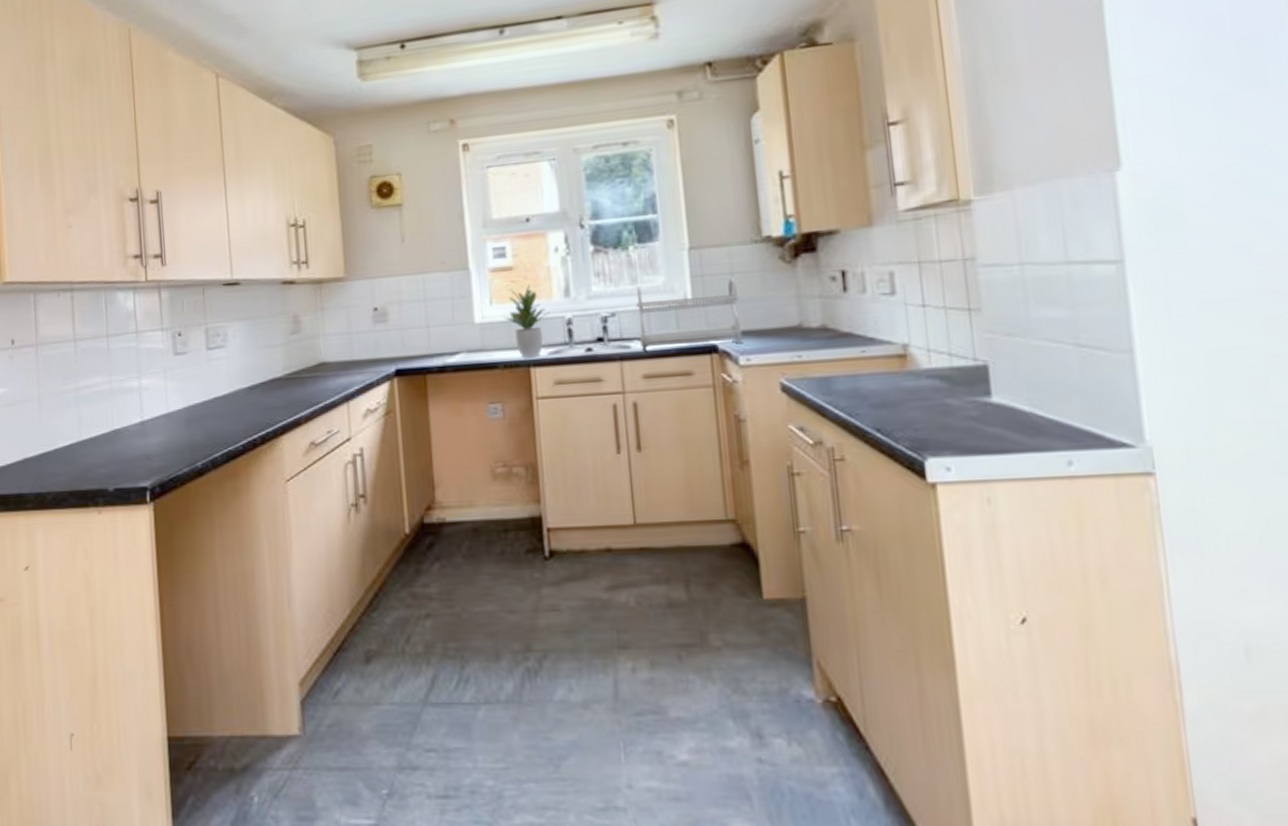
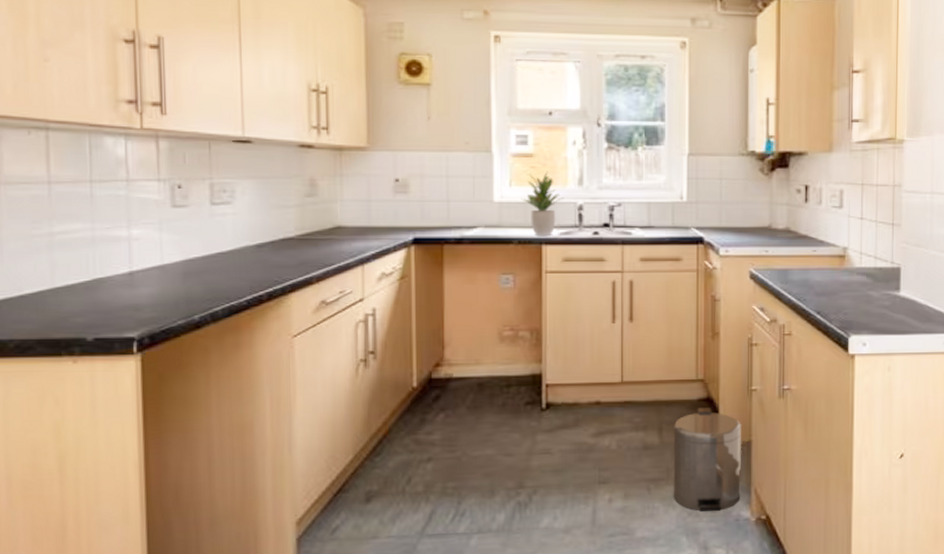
dish rack: present [635,276,743,351] -> none [639,181,725,238]
trash can: none [703,555,799,688] -> present [673,408,741,512]

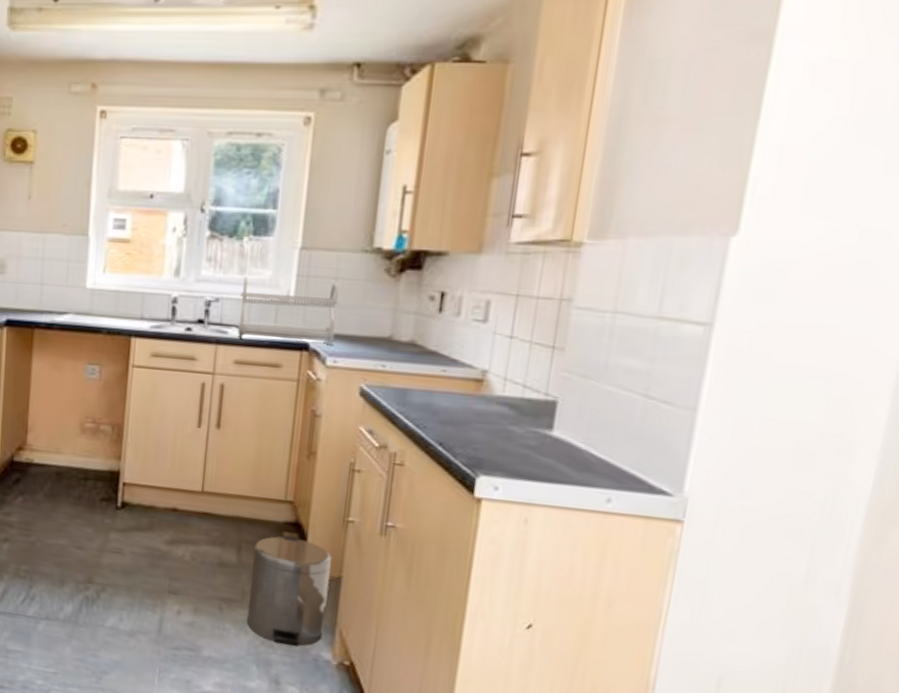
potted plant: present [521,171,564,237] -> none [114,258,158,329]
dish rack: none [639,181,725,238] -> present [237,276,339,346]

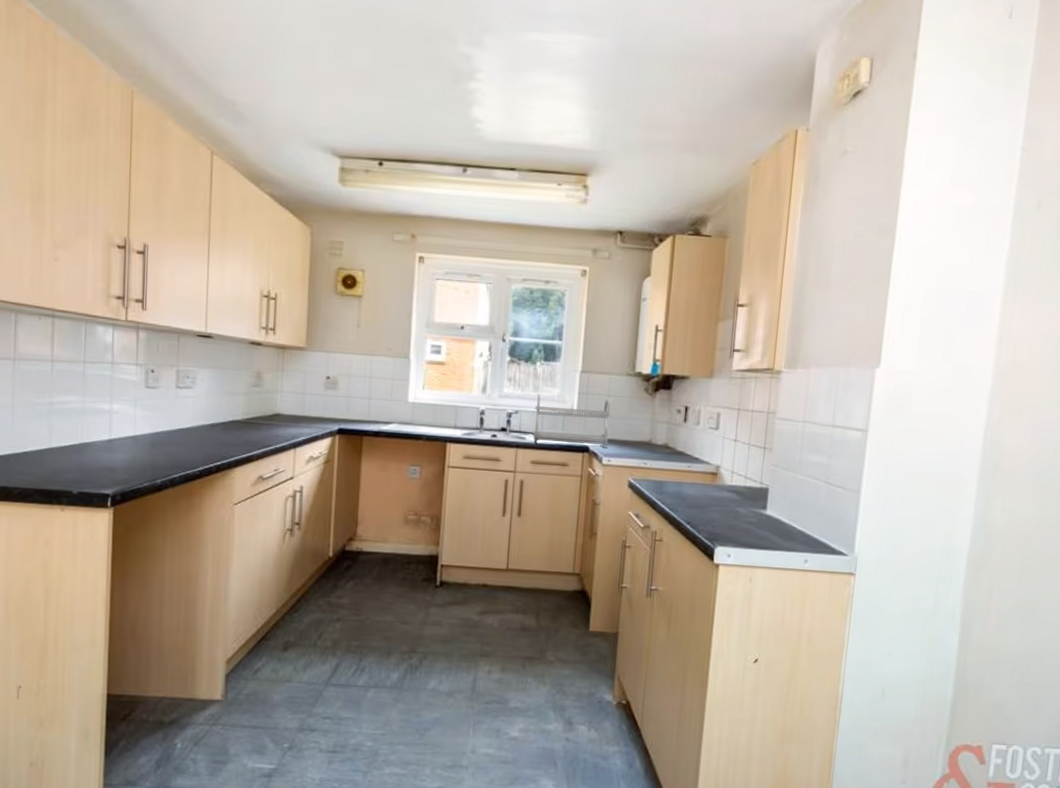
trash can: present [246,532,332,646] -> none [544,599,610,692]

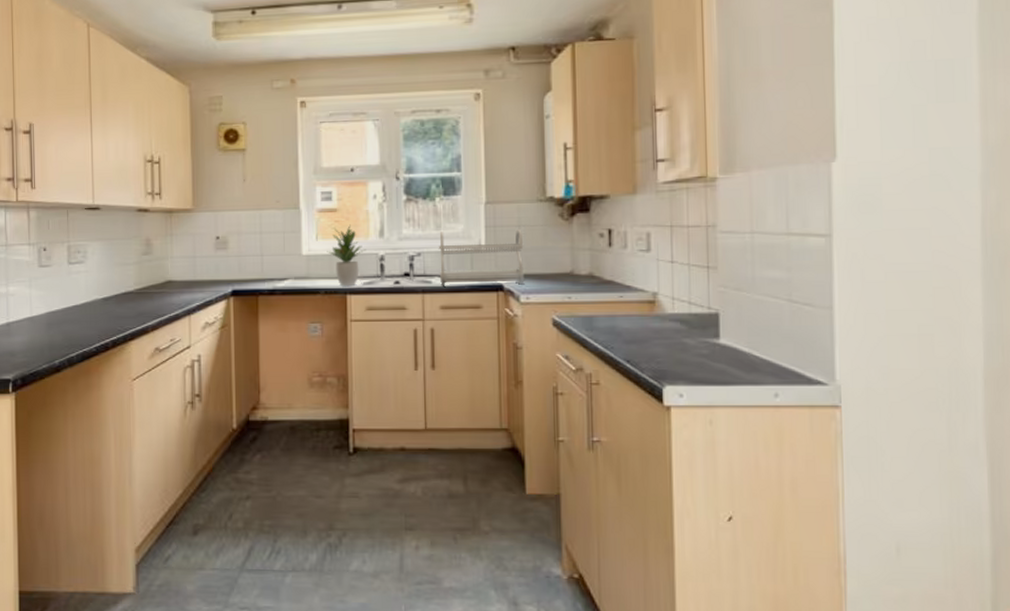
potted plant: none [431,378,469,436] -> present [327,224,366,287]

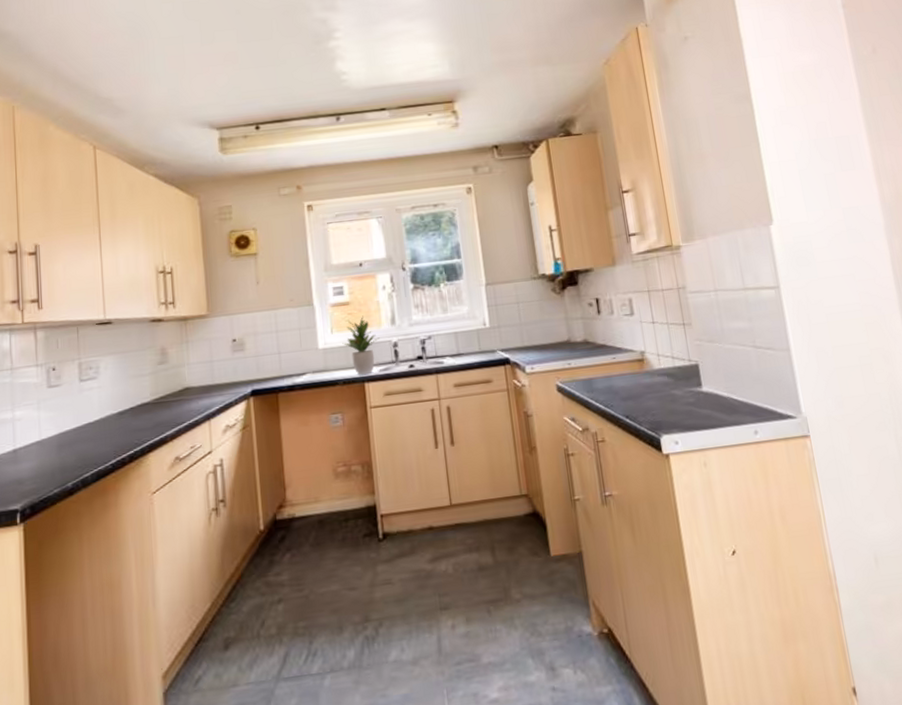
dish rack: present [438,228,525,286] -> none [447,305,528,365]

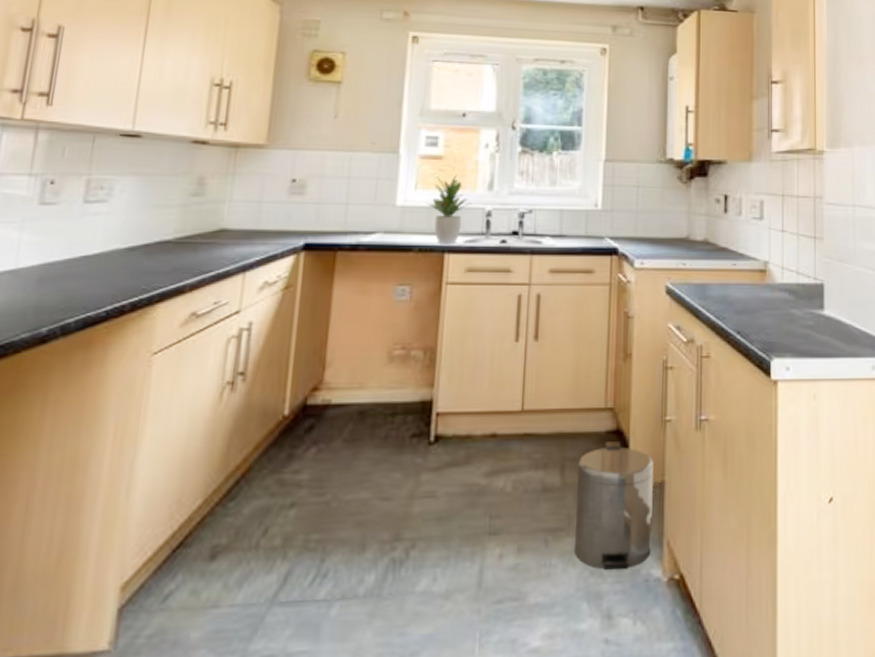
trash can: none [505,522,580,630] -> present [573,442,653,570]

